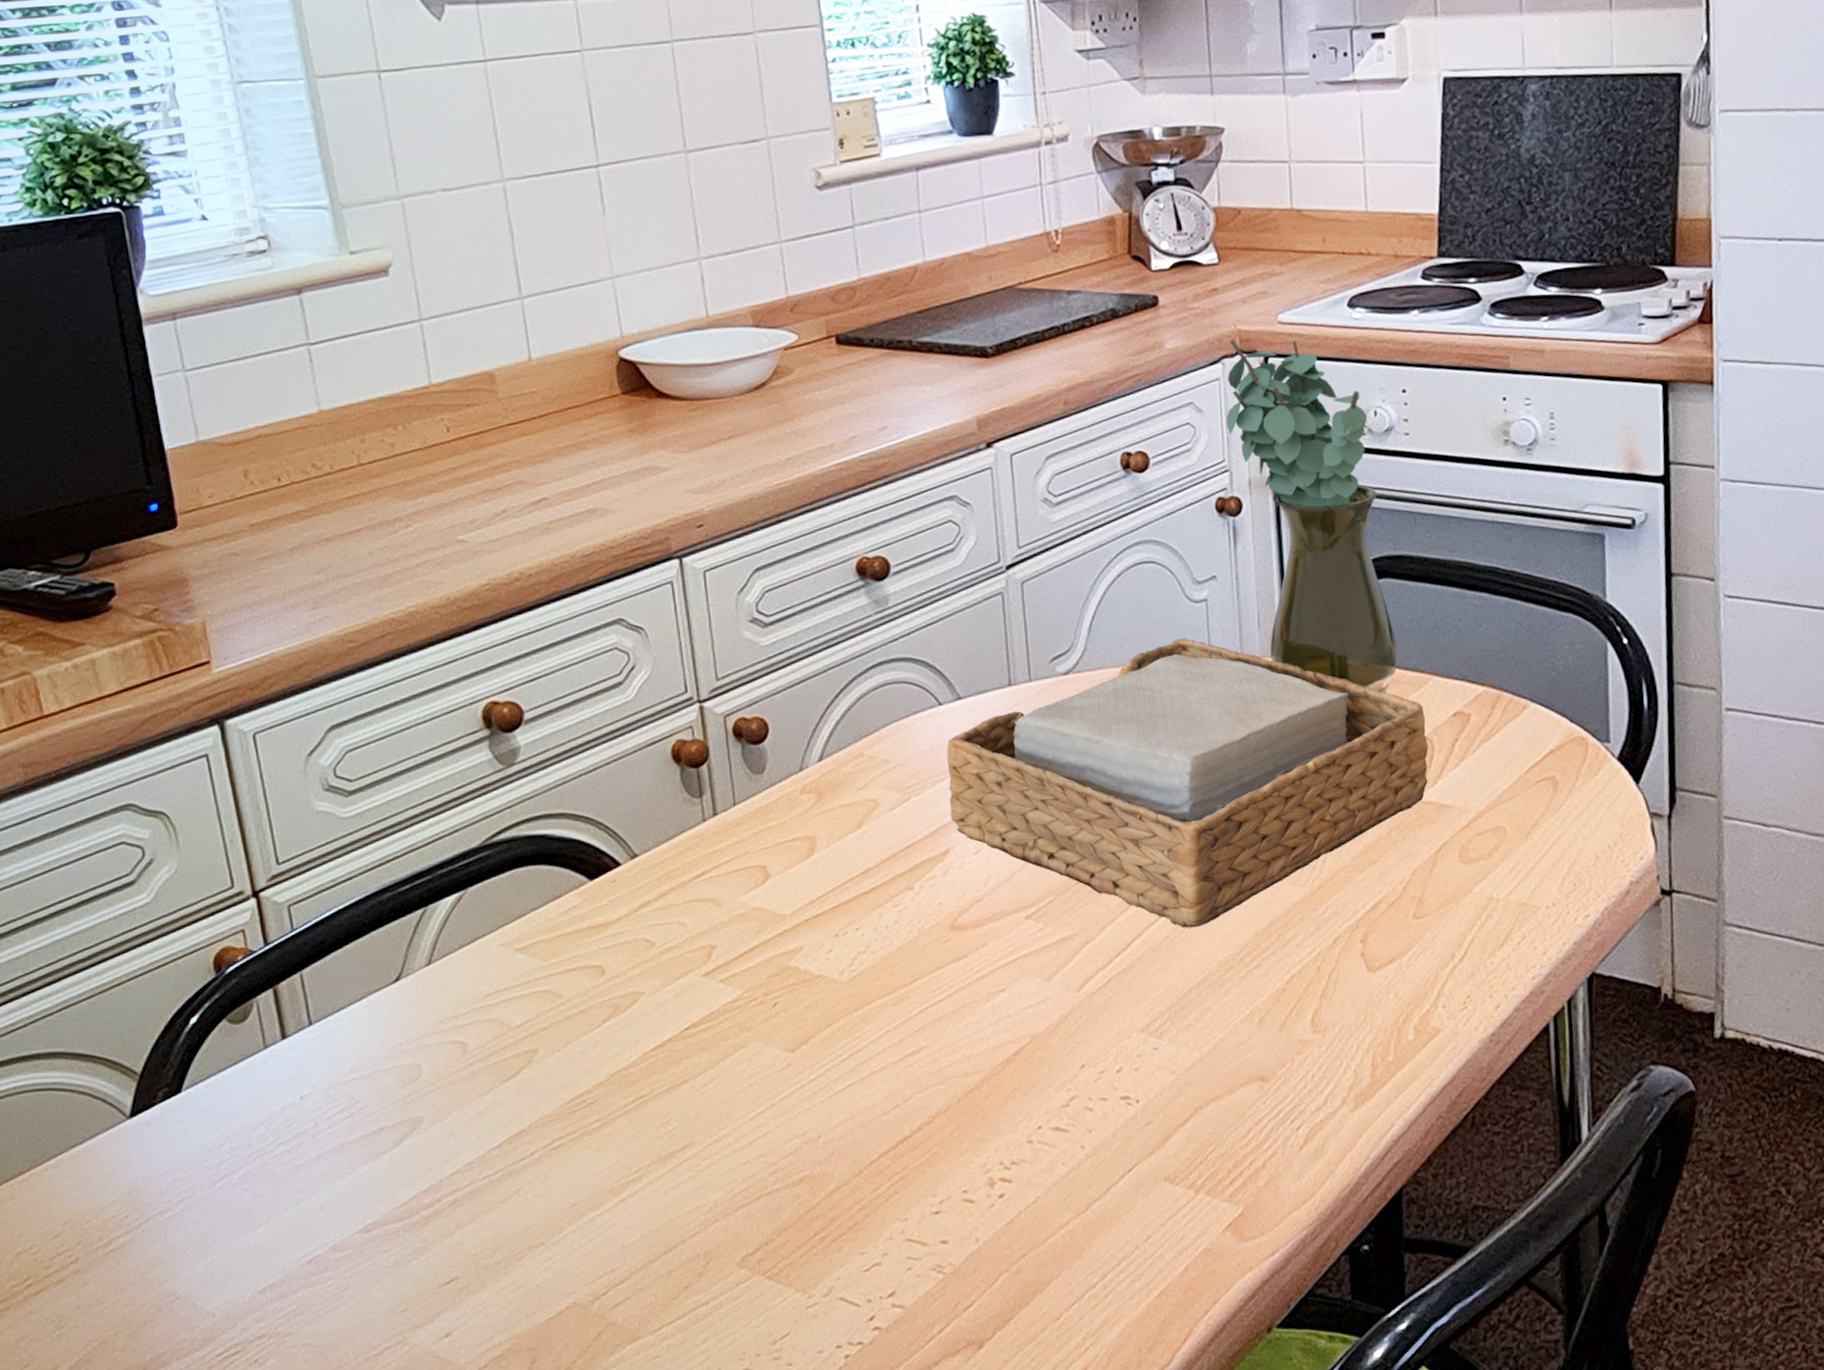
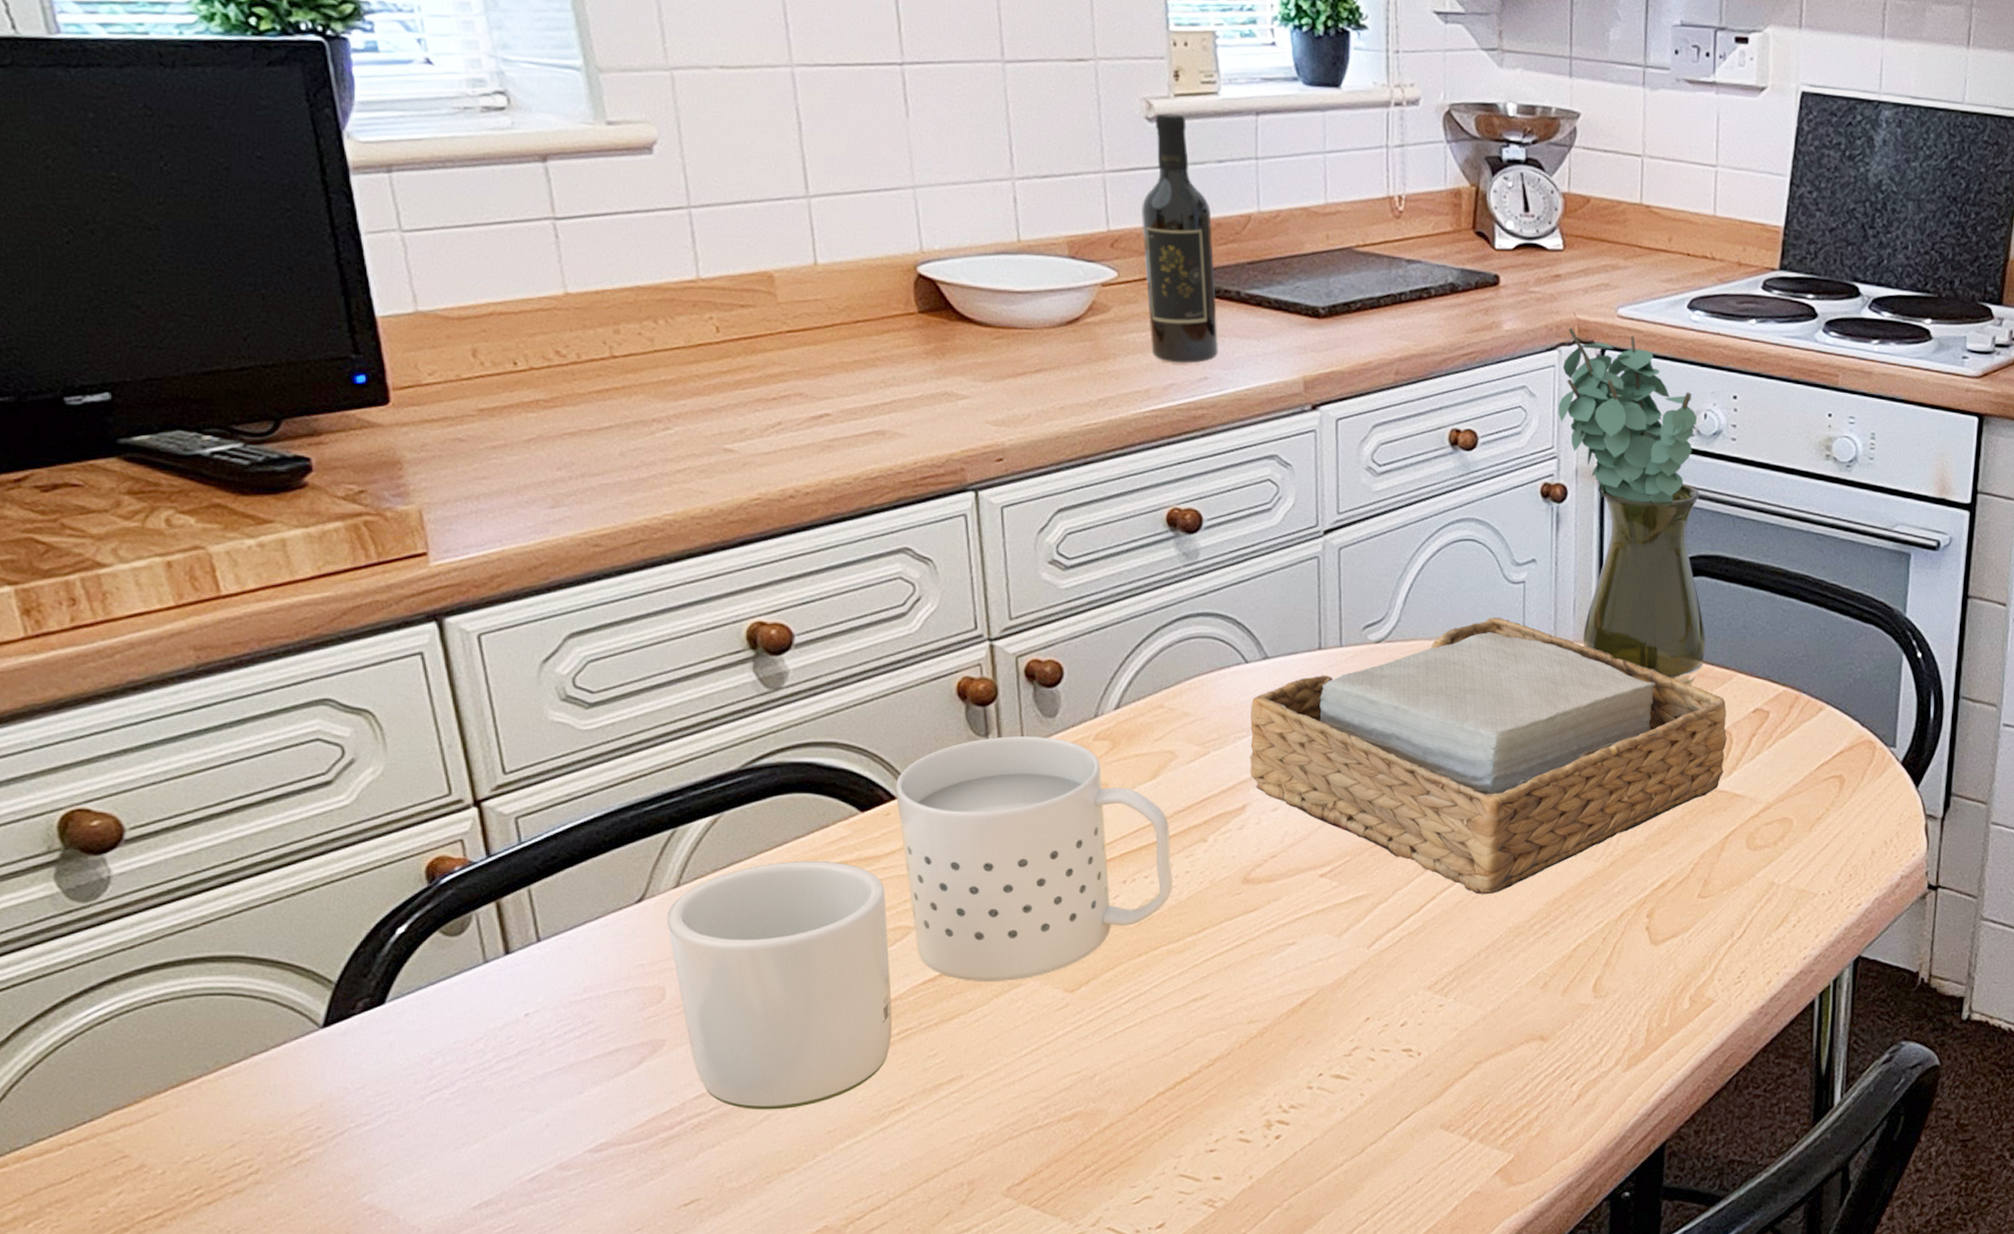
mug: none [421,930,627,1185] -> present [667,860,892,1110]
mug: none [620,794,883,1045] -> present [896,736,1173,982]
wine bottle: none [816,179,895,416] -> present [1142,113,1218,364]

